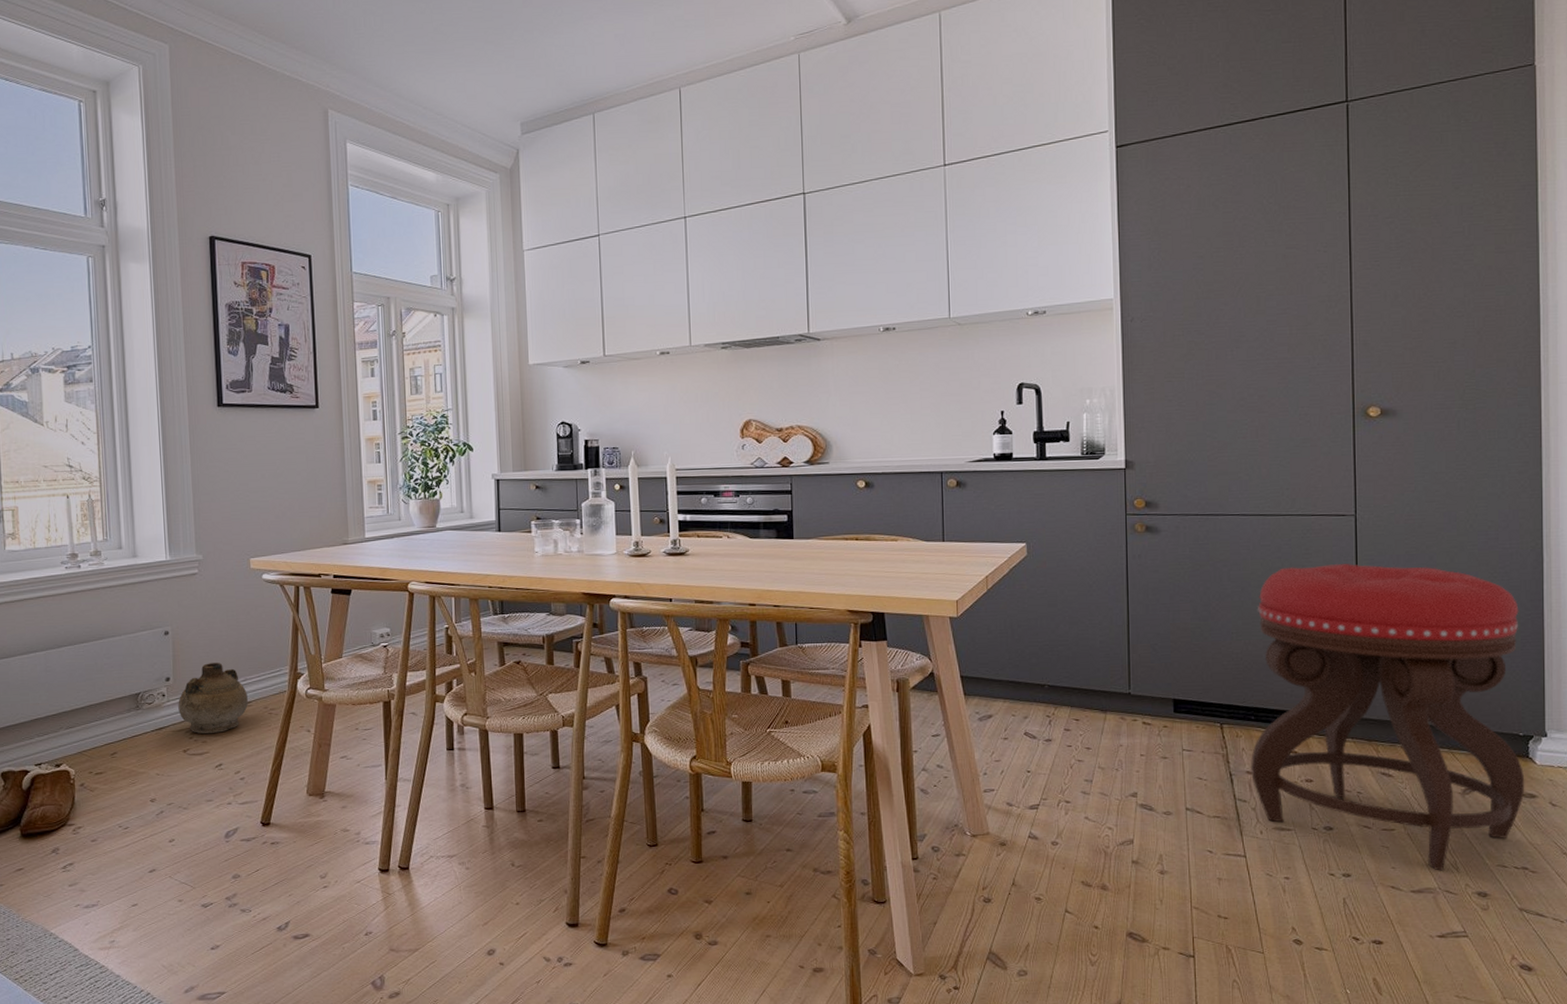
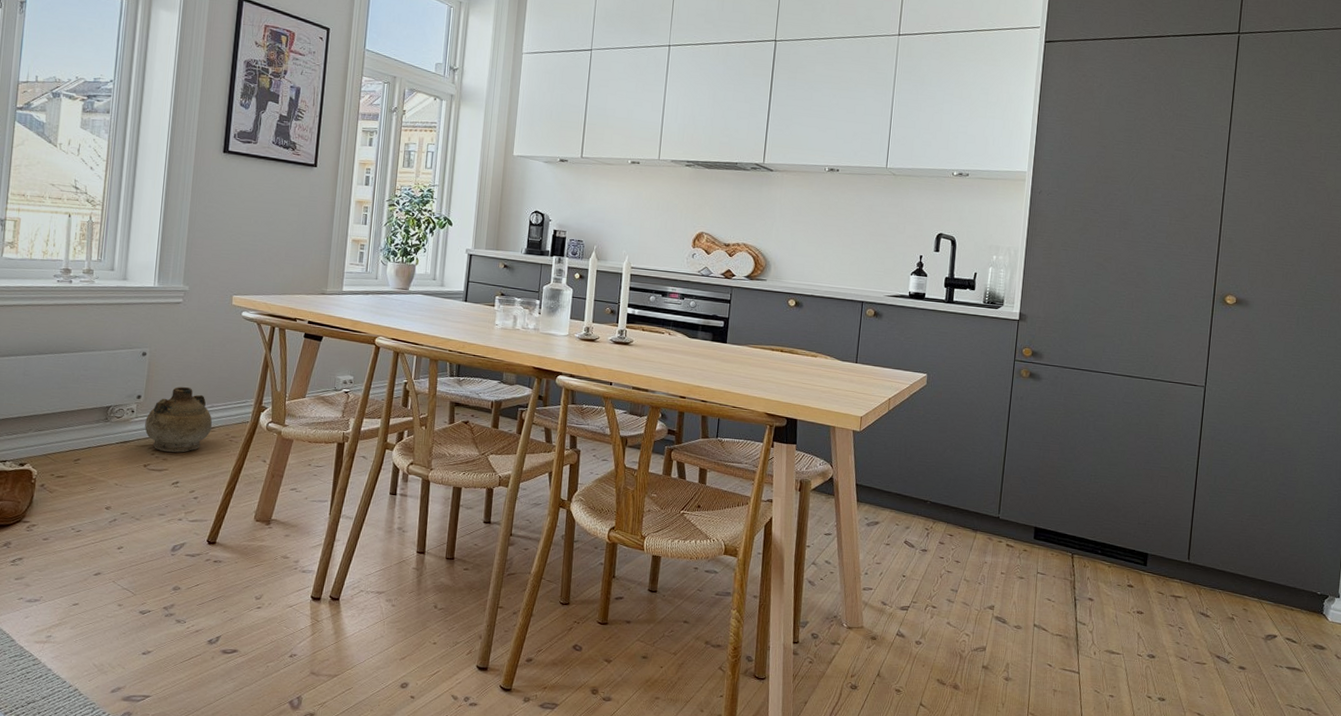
stool: present [1250,564,1525,871] -> none [1092,424,1329,705]

